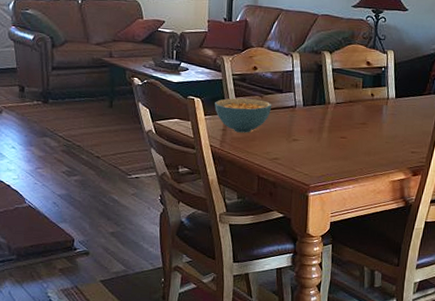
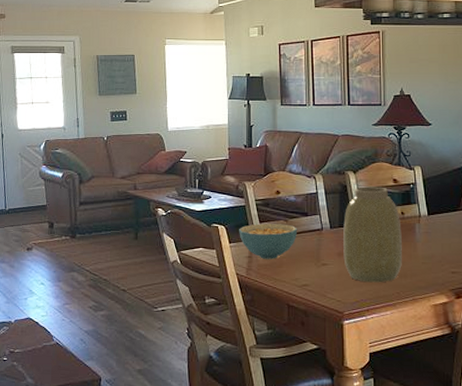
vase: none [313,67,370,159] -> present [343,186,402,283]

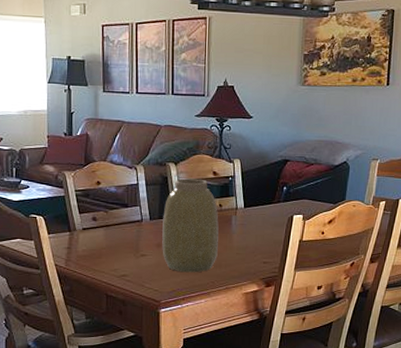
cereal bowl: present [239,223,298,259] -> none [58,214,118,250]

